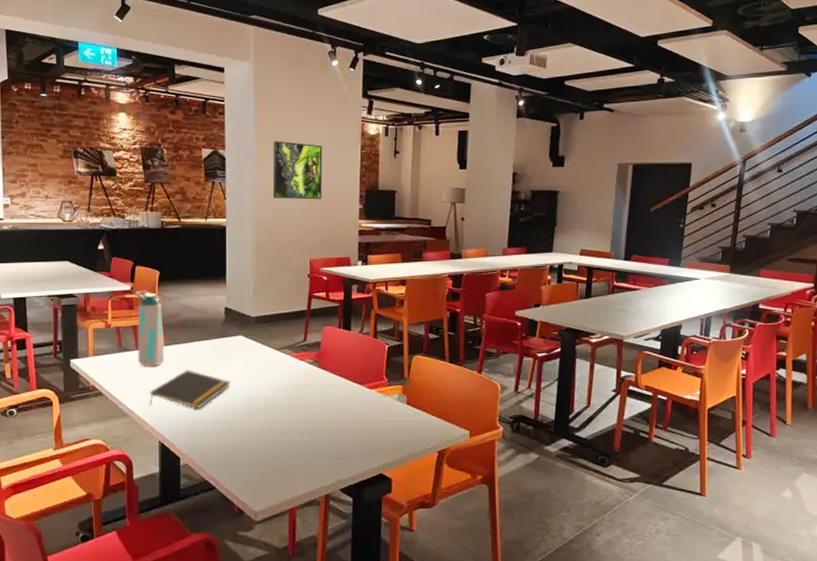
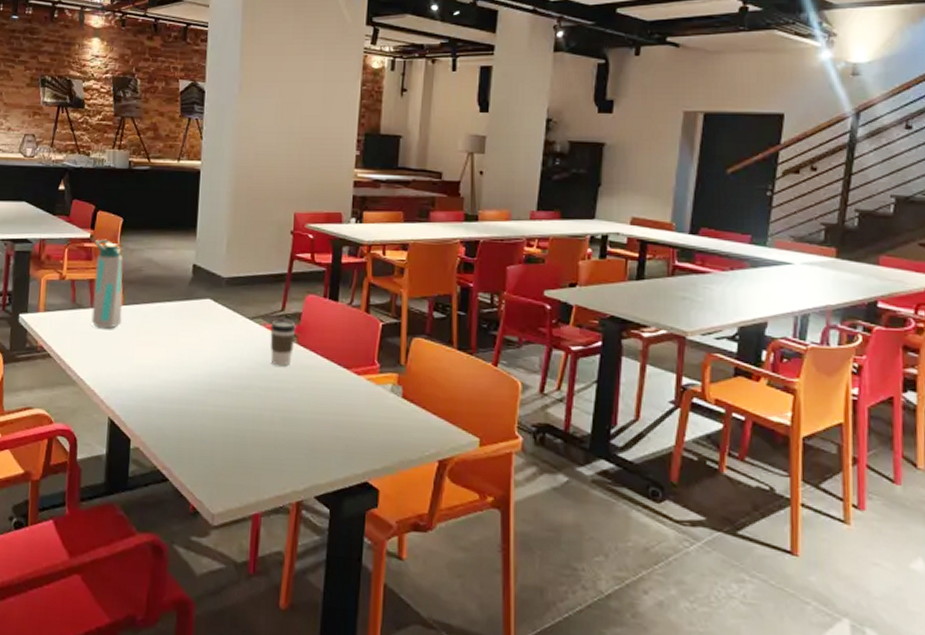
notepad: present [150,369,231,410] -> none [102,334,194,383]
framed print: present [273,141,323,200] -> none [256,73,316,143]
coffee cup: none [295,348,317,387] -> present [270,319,296,366]

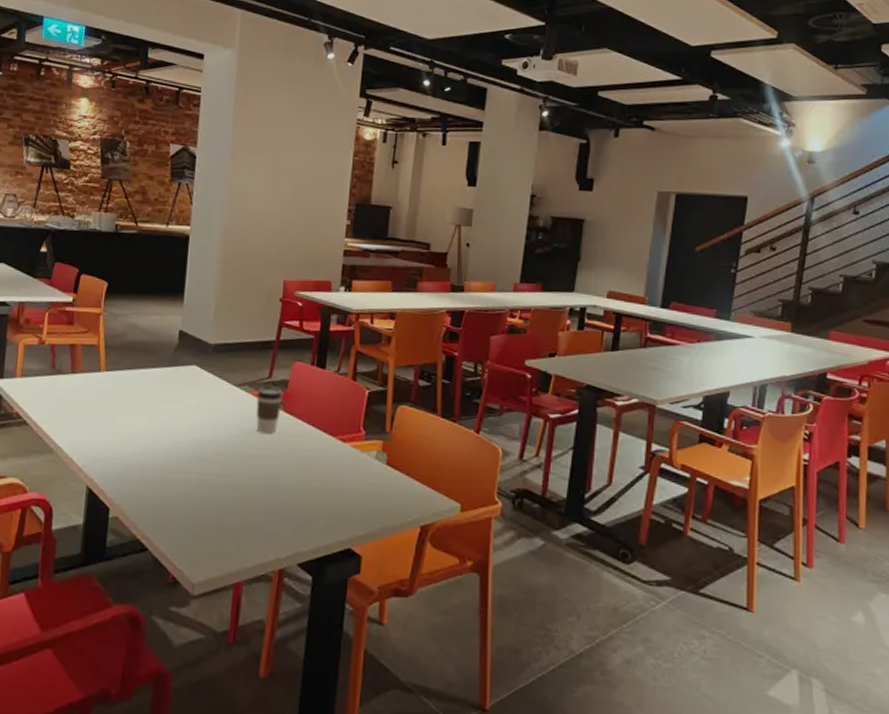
water bottle: present [91,239,123,329] -> none [71,303,107,395]

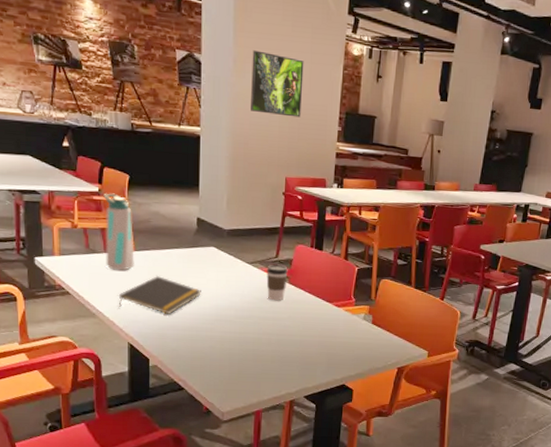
water bottle: none [71,303,107,395] -> present [103,193,134,271]
notepad: none [81,400,178,451] -> present [119,275,201,315]
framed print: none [247,140,309,211] -> present [251,50,304,118]

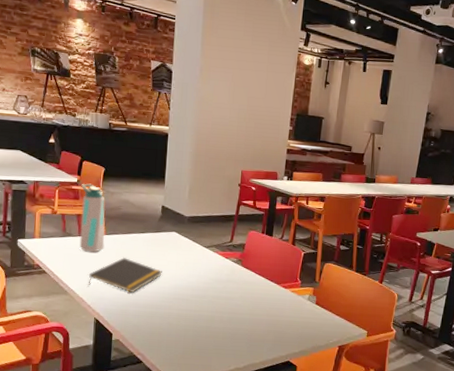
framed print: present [251,50,304,118] -> none [213,61,261,118]
coffee cup: present [266,264,288,301] -> none [221,248,241,282]

